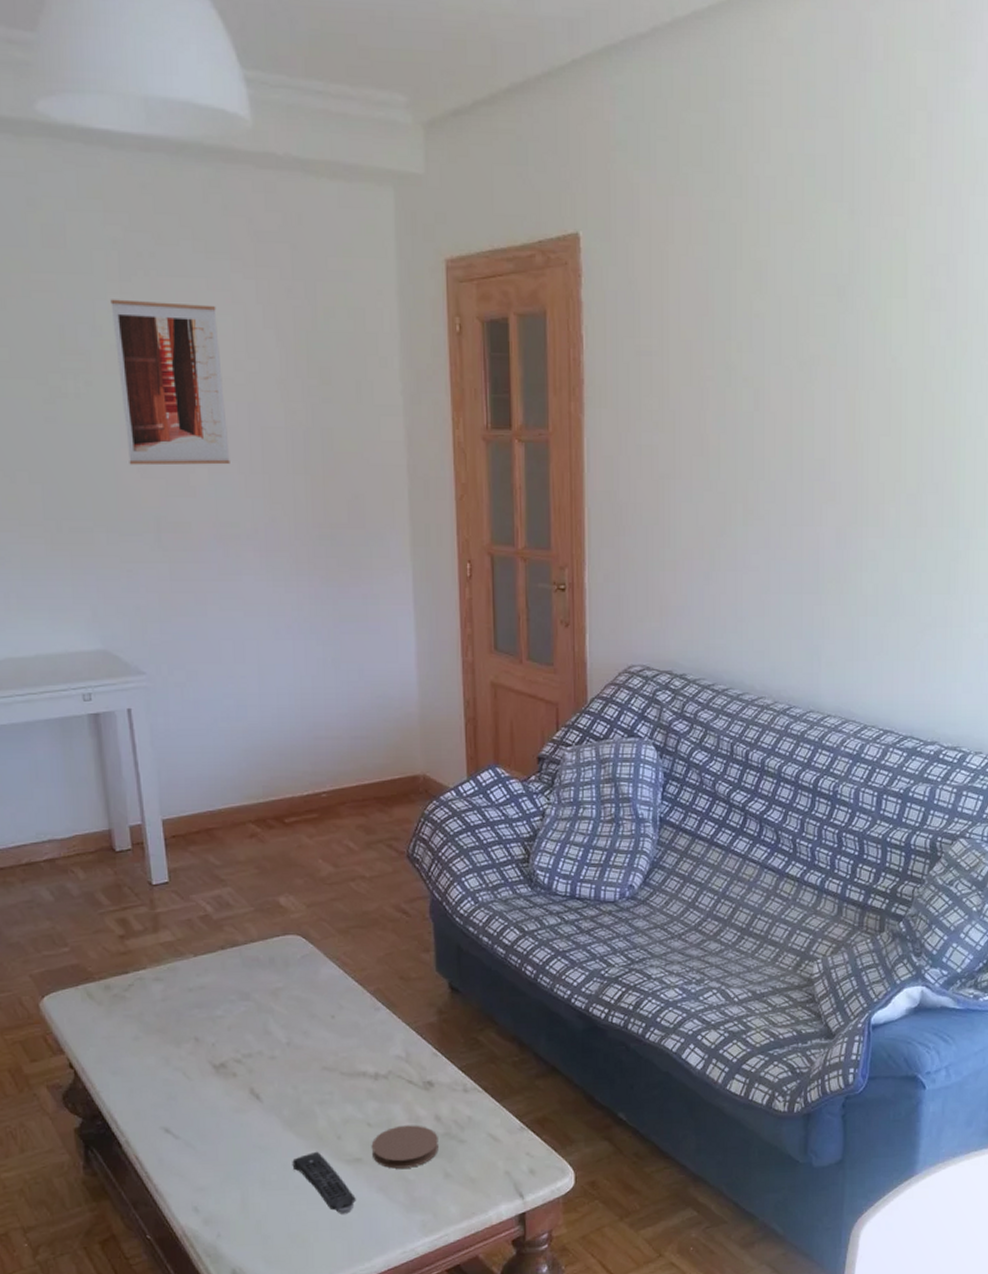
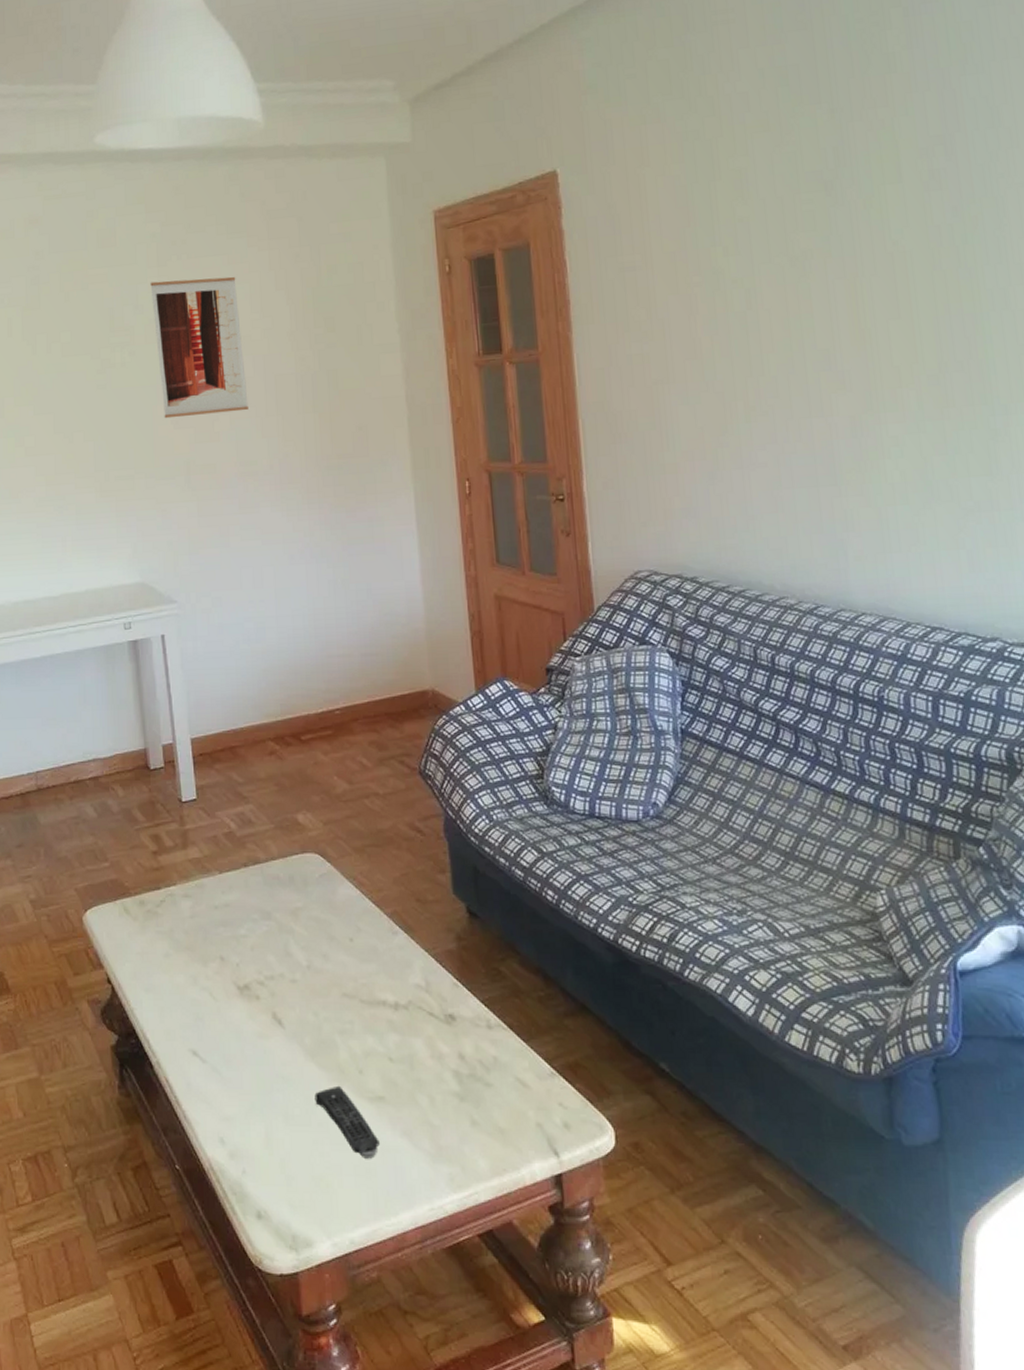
coaster: present [371,1125,439,1169] -> none [393,1062,464,1111]

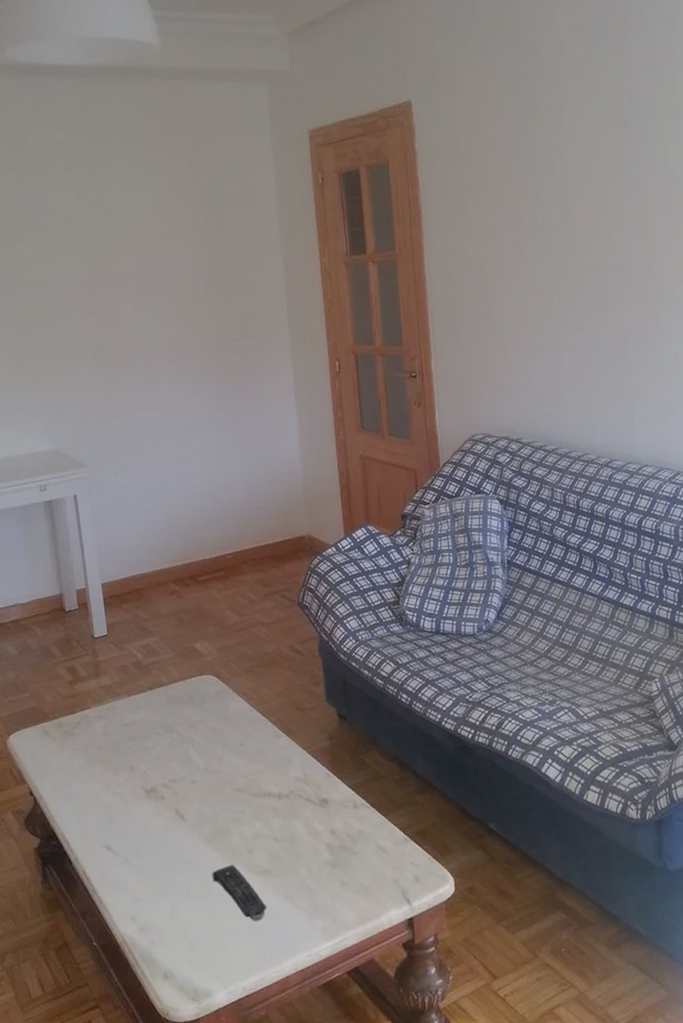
wall art: present [150,276,249,419] -> none [59,182,149,306]

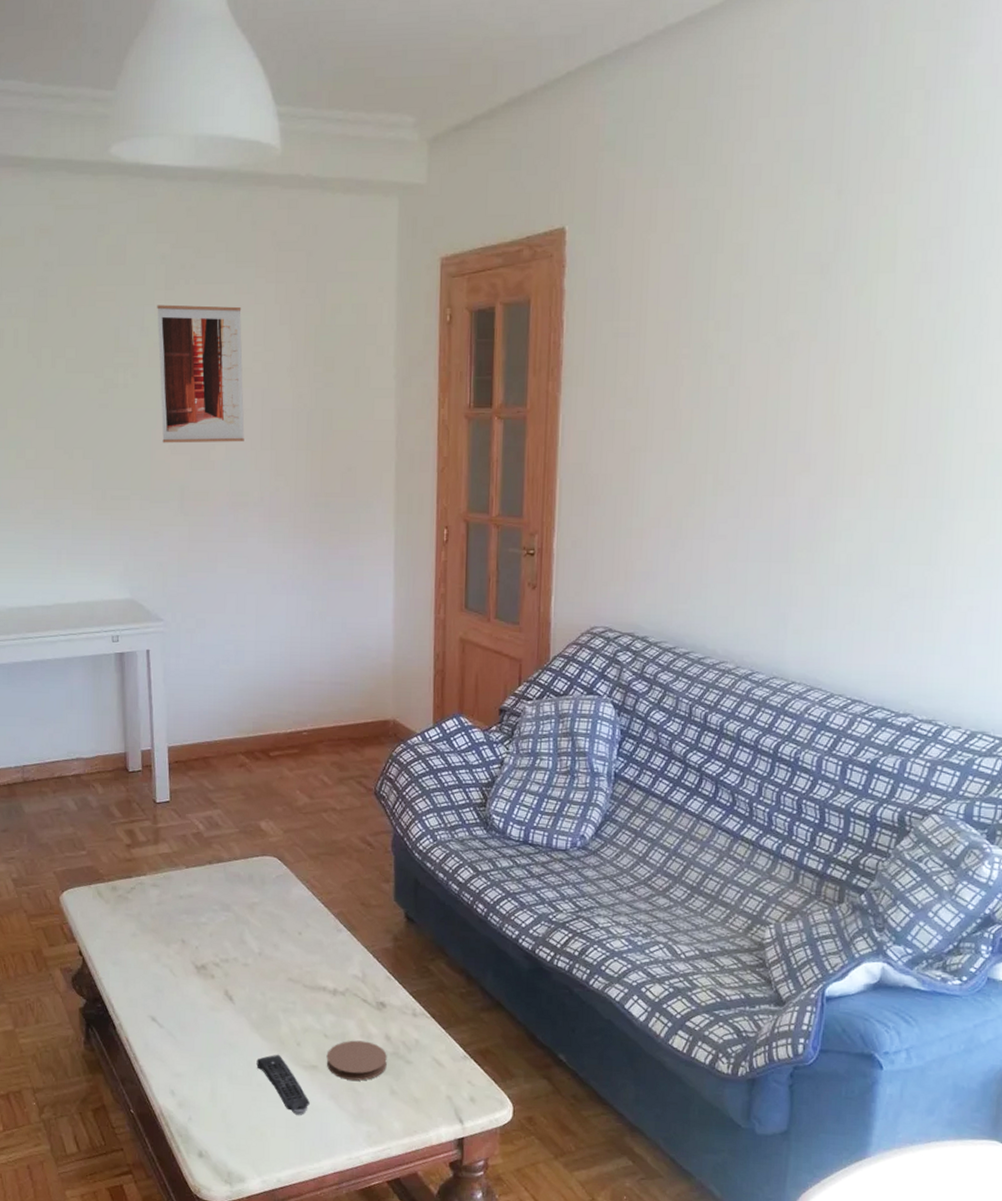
wall art: none [59,182,149,306] -> present [157,304,245,443]
coaster: none [278,838,335,879] -> present [326,1040,387,1081]

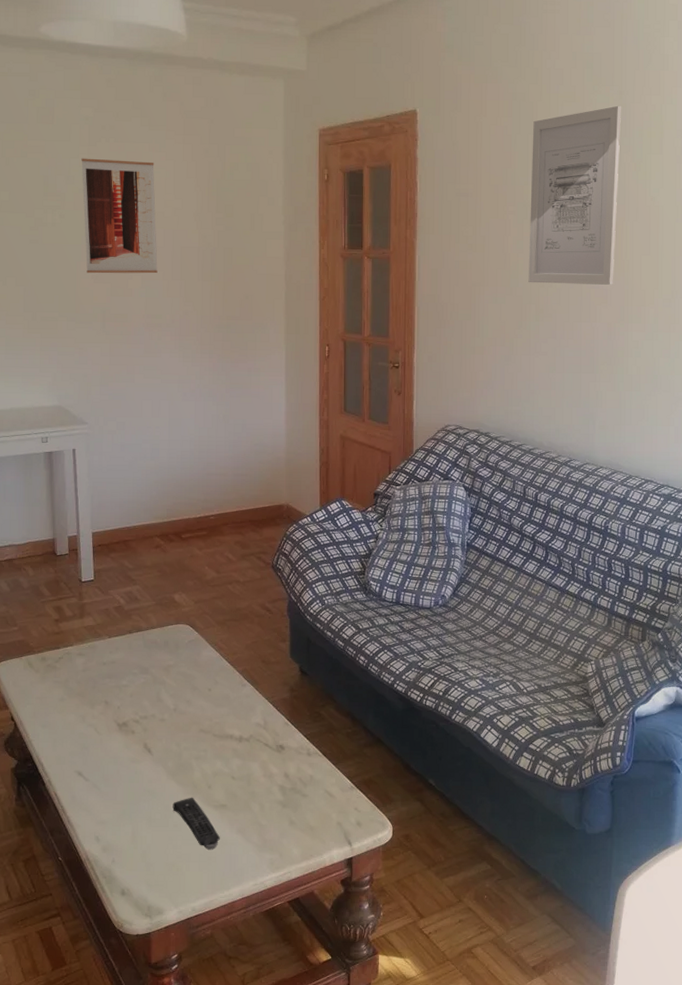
coaster: present [326,1040,387,1081] -> none [234,780,286,815]
wall art: none [704,209,840,448] -> present [528,105,621,285]

